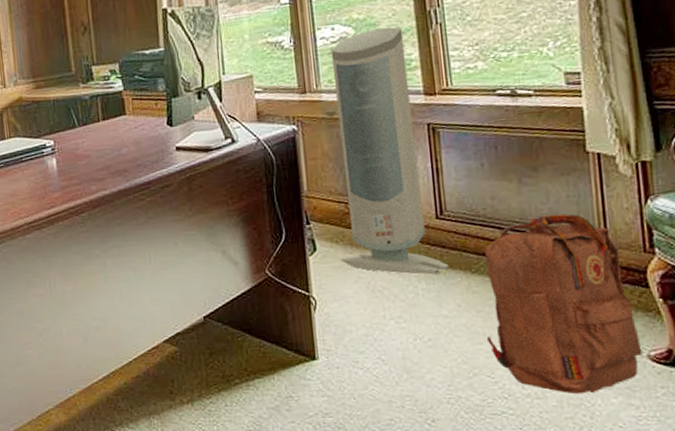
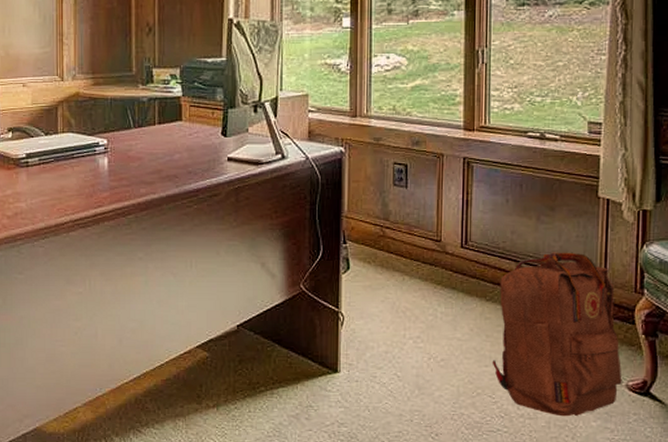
air purifier: present [330,27,449,275] -> none [370,61,467,300]

